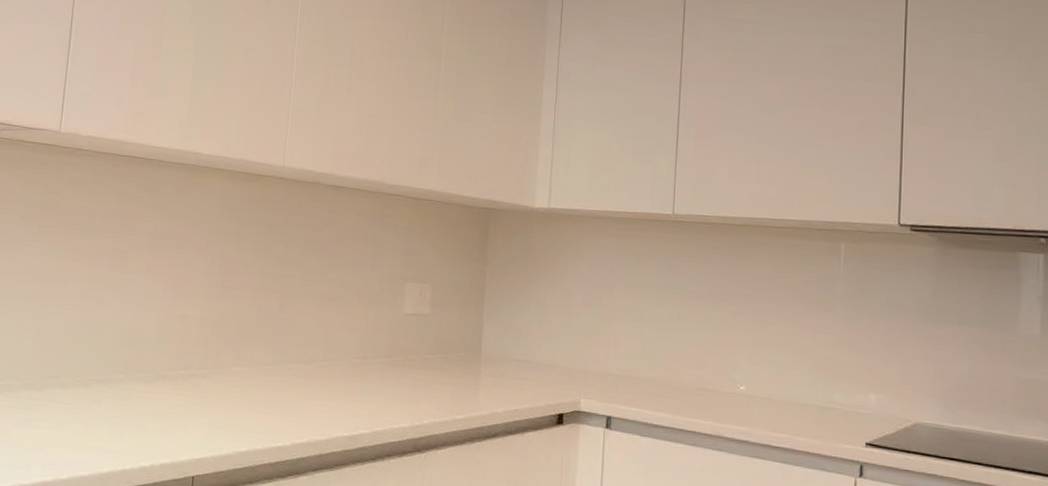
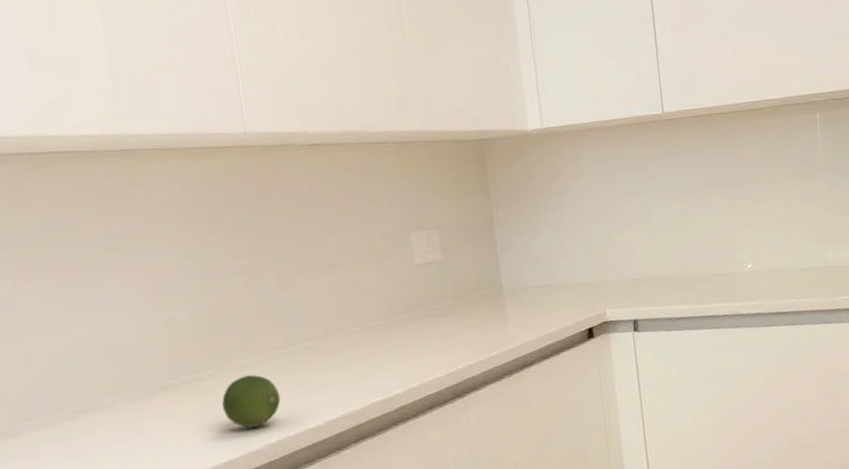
fruit: none [207,382,258,433] -> present [222,375,281,428]

